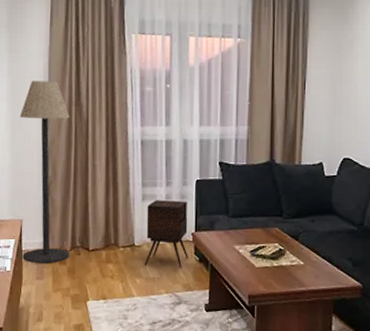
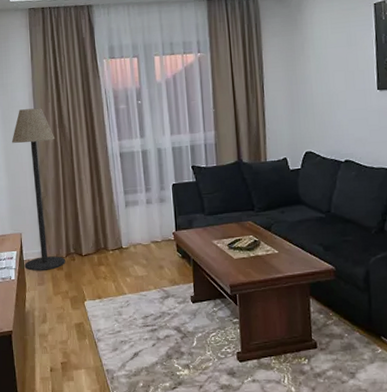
side table: present [144,200,188,268] -> none [130,204,172,265]

